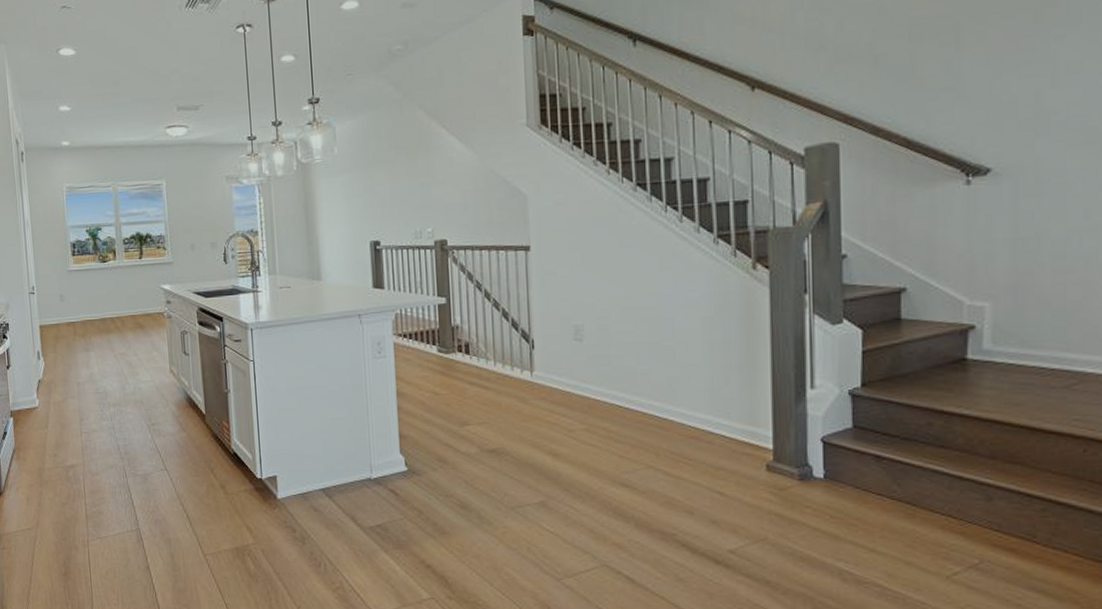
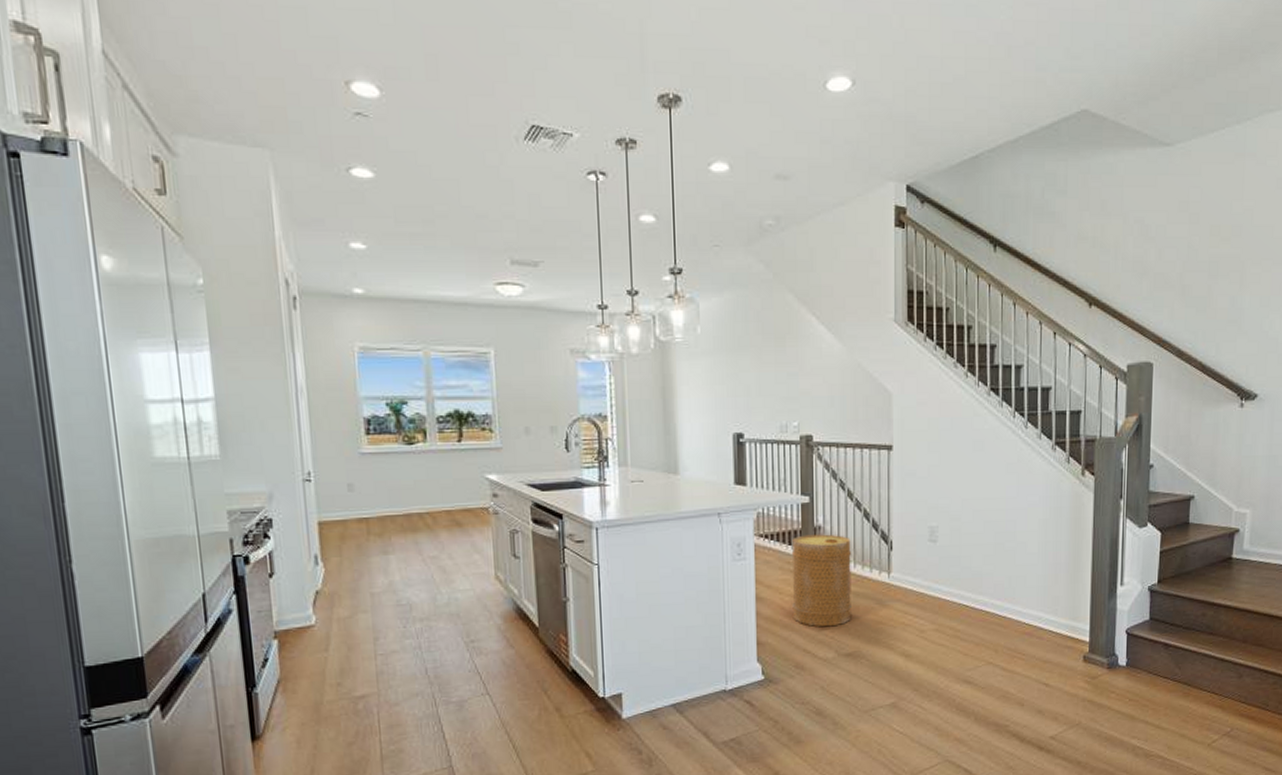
basket: none [430,333,493,422] -> present [791,534,851,626]

